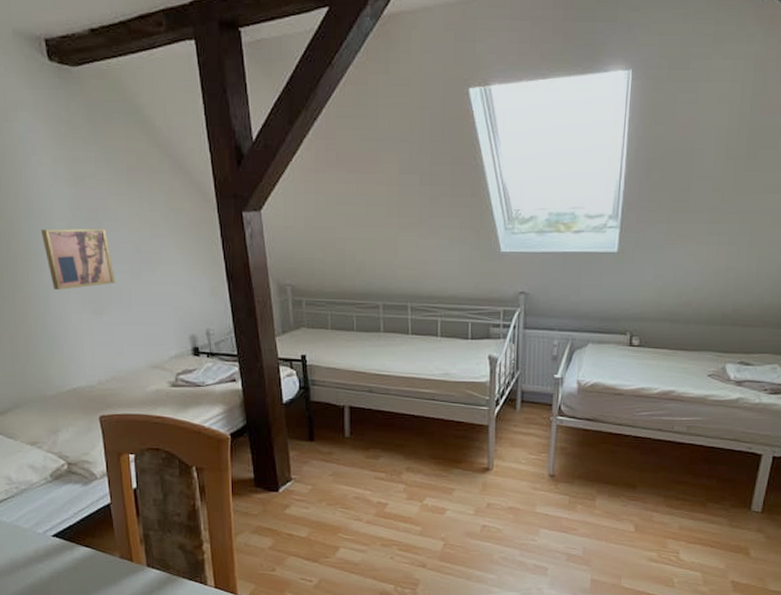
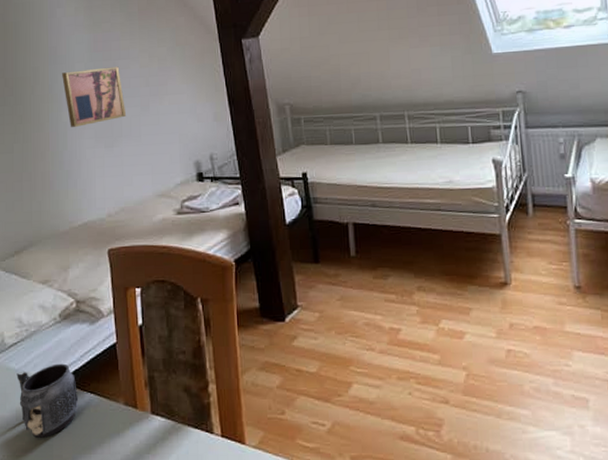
mug: none [8,519,74,584] -> present [16,363,79,438]

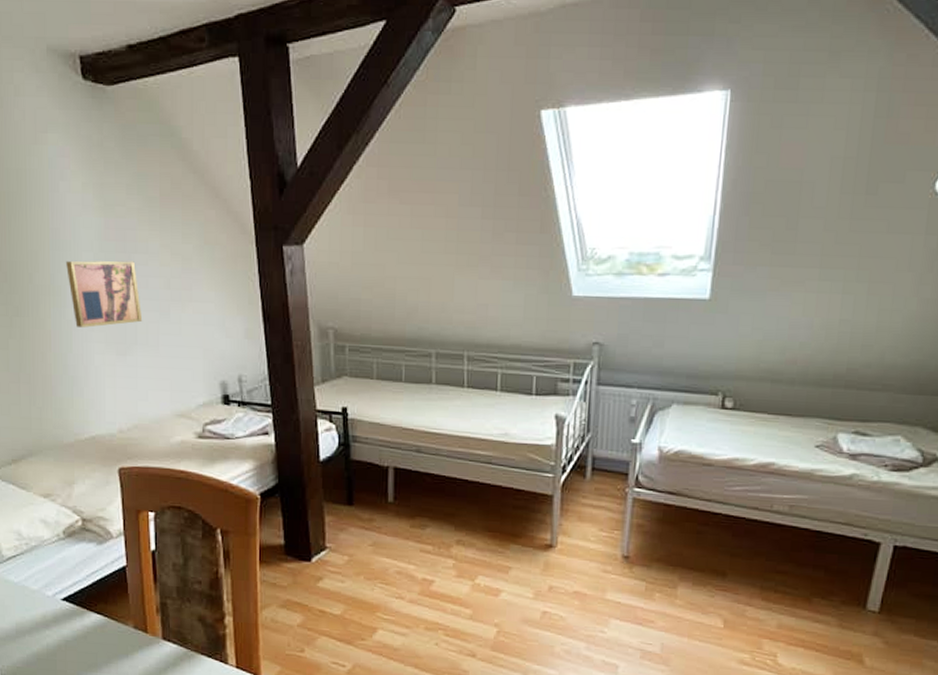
mug: present [16,363,79,438] -> none [16,581,84,653]

